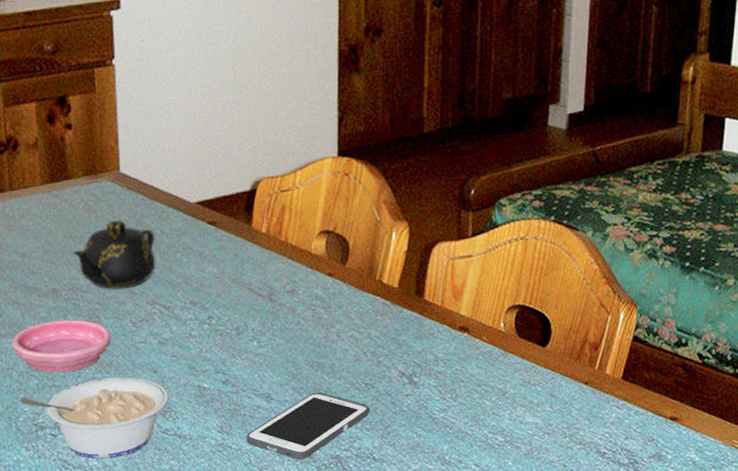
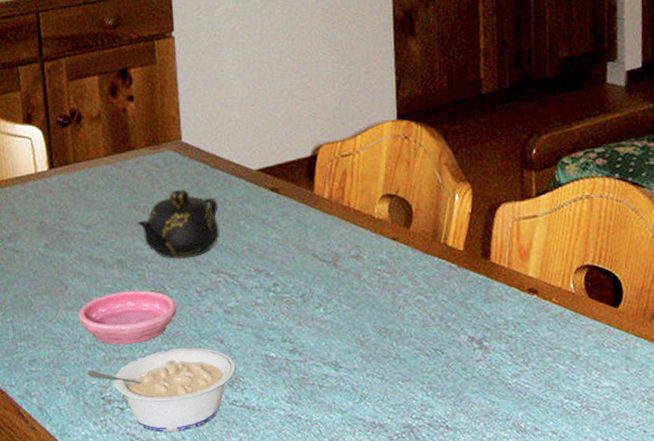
cell phone: present [246,392,369,460] -> none [315,359,440,430]

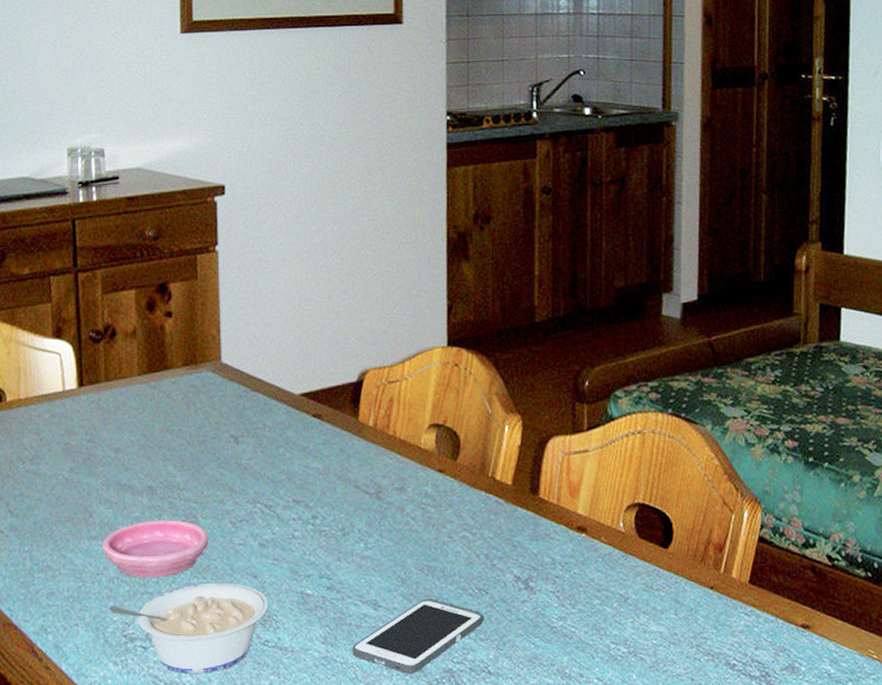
teapot: present [136,190,220,259] -> none [169,413,258,487]
cell phone: none [315,359,440,430] -> present [352,598,483,674]

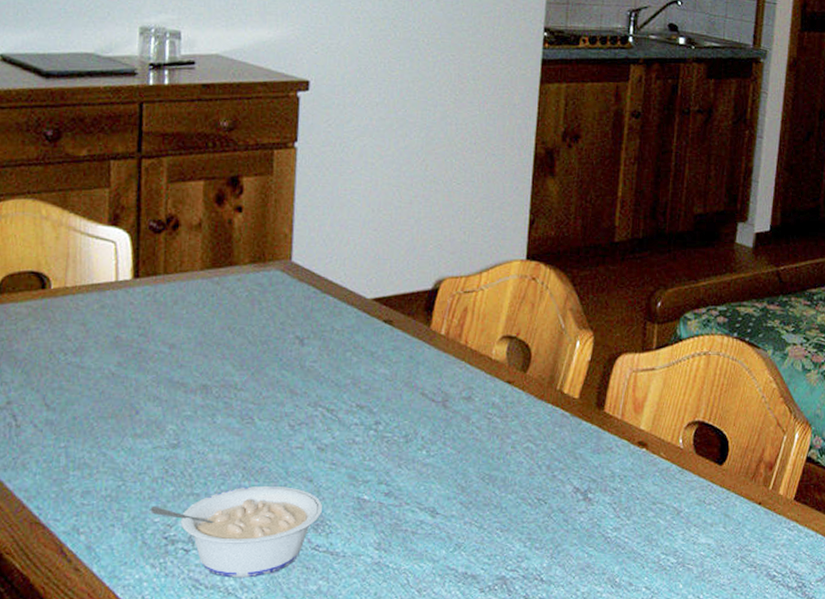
saucer: present [102,519,208,578] -> none [147,419,264,479]
cell phone: present [352,598,483,674] -> none [405,507,540,581]

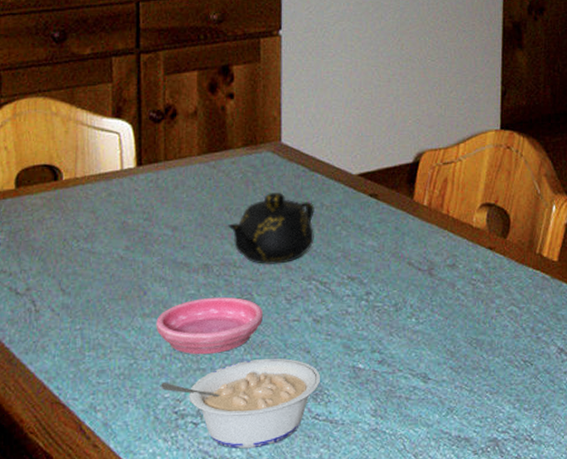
saucer: none [147,419,264,479] -> present [156,296,263,355]
teapot: none [229,314,324,388] -> present [227,193,314,264]

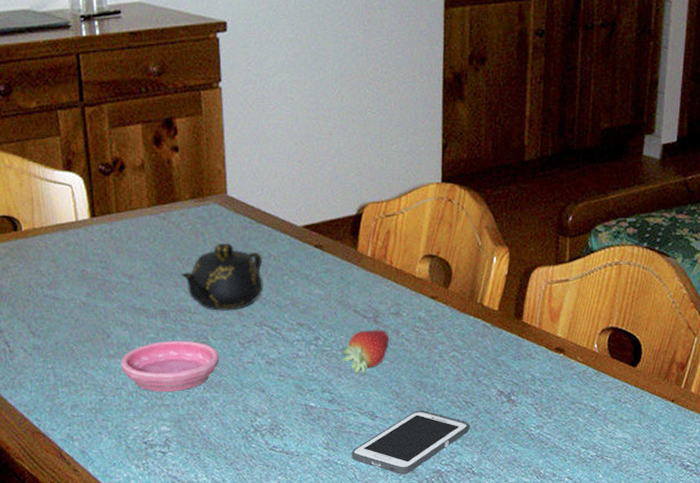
legume: present [161,358,320,449] -> none [130,397,275,475]
fruit: none [394,283,444,332] -> present [342,330,389,374]
cell phone: none [401,371,527,444] -> present [351,410,469,475]

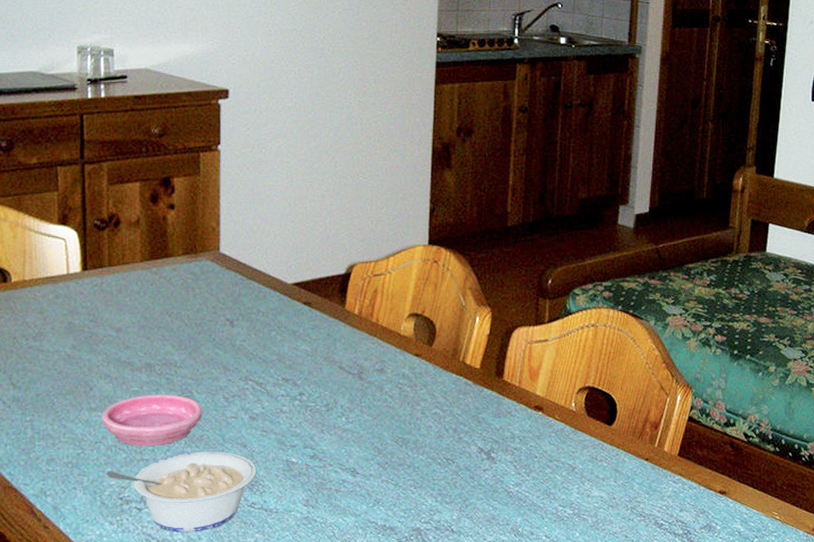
legume: none [130,397,275,475] -> present [107,452,256,533]
teapot: present [180,243,264,311] -> none [168,299,251,365]
fruit: present [342,330,389,374] -> none [326,386,372,430]
cell phone: present [351,410,469,475] -> none [331,467,449,532]

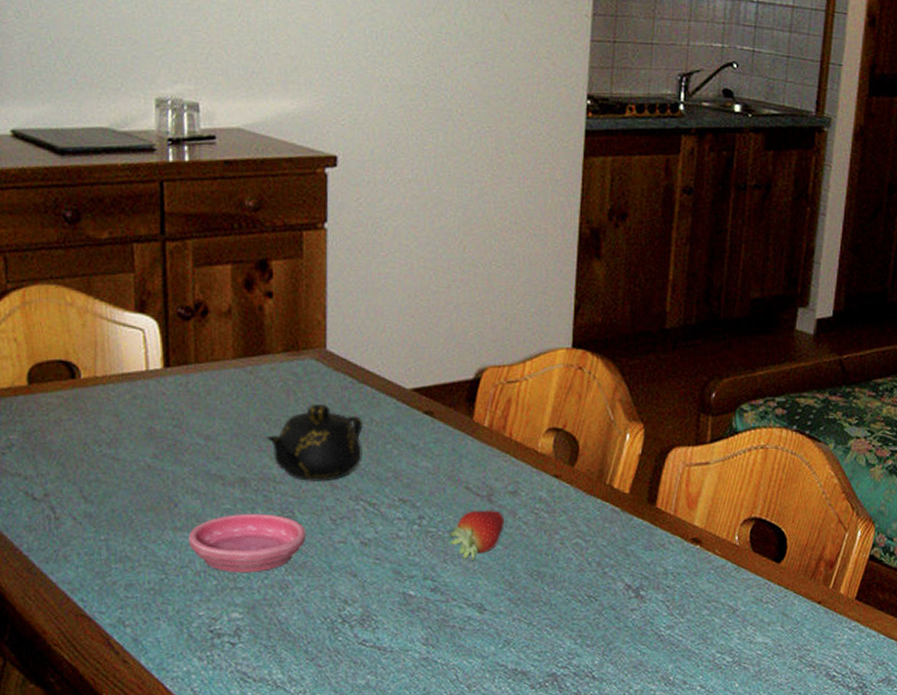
legume: present [107,452,256,533] -> none [195,581,368,672]
teapot: none [168,299,251,365] -> present [266,404,363,482]
fruit: none [326,386,372,430] -> present [449,510,504,560]

